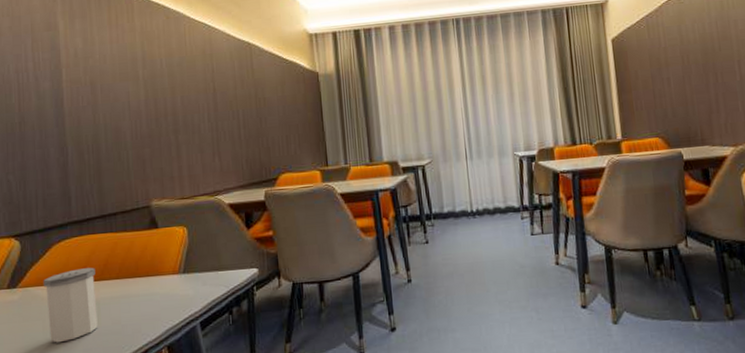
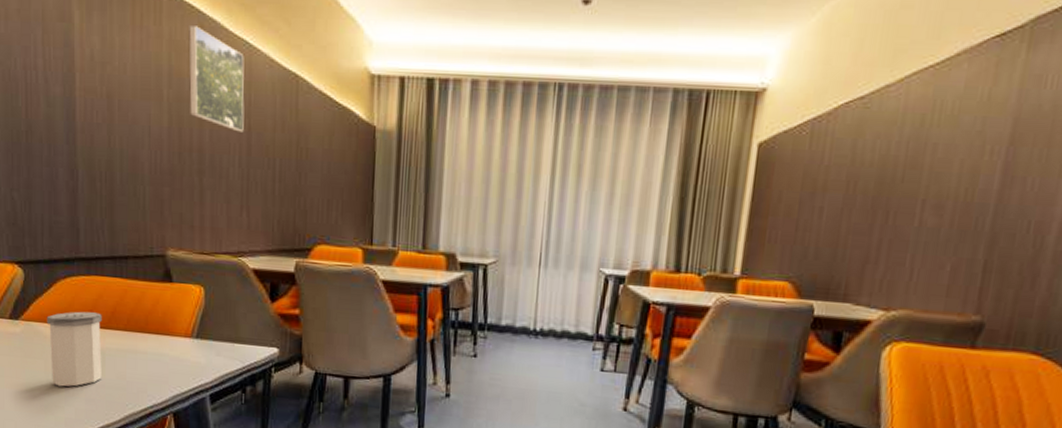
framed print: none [157,18,210,95] -> present [188,26,245,133]

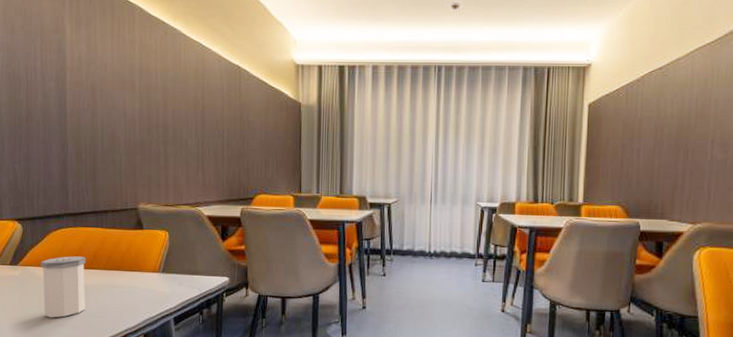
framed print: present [188,26,245,133] -> none [155,33,199,111]

